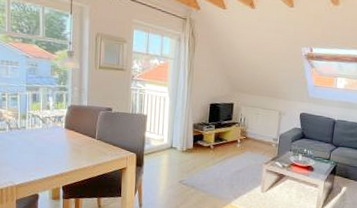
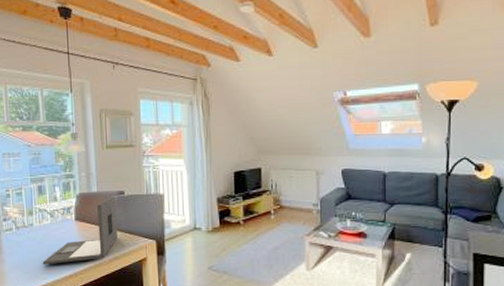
laptop: none [31,111,104,165] -> present [42,196,118,265]

